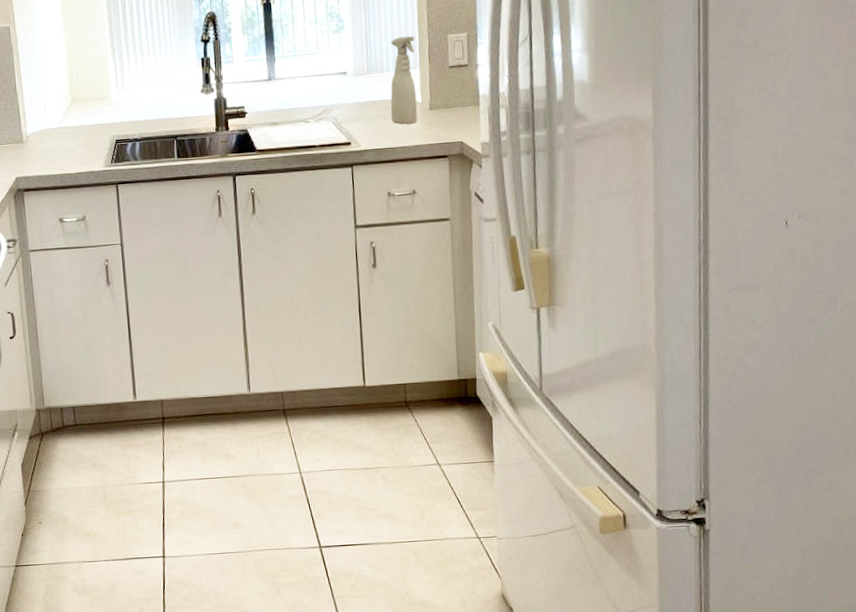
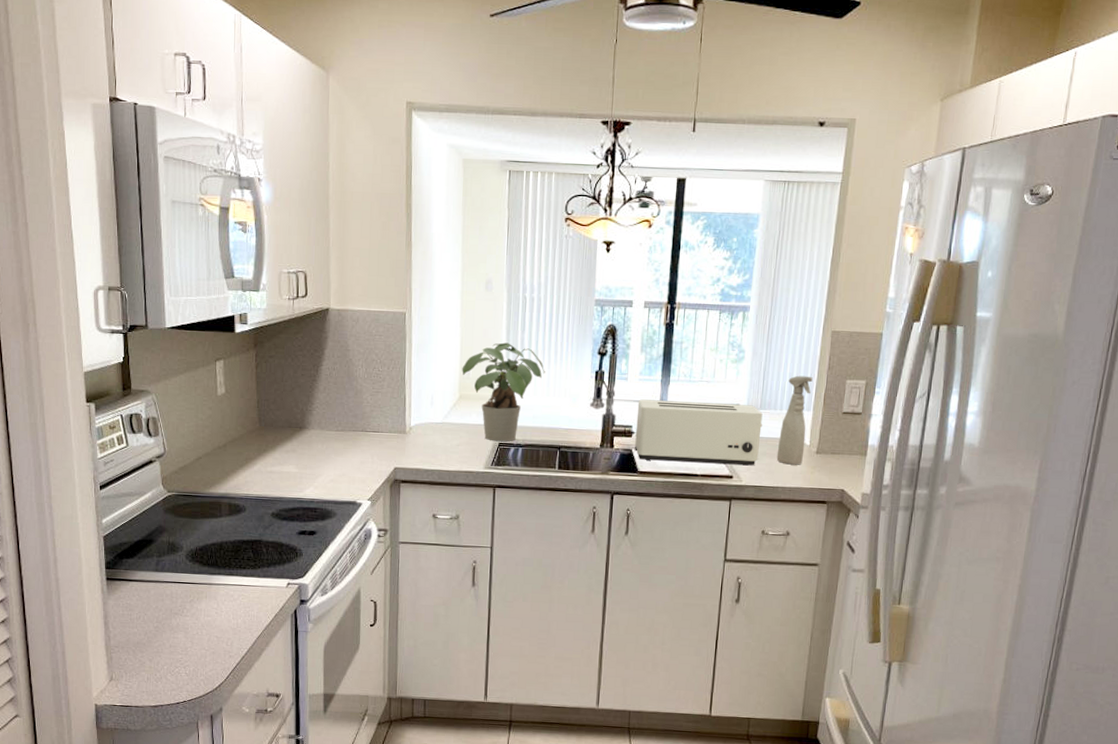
potted plant: none [70,42,152,139] -> present [462,342,545,442]
toaster: none [246,71,373,138] -> present [635,399,763,466]

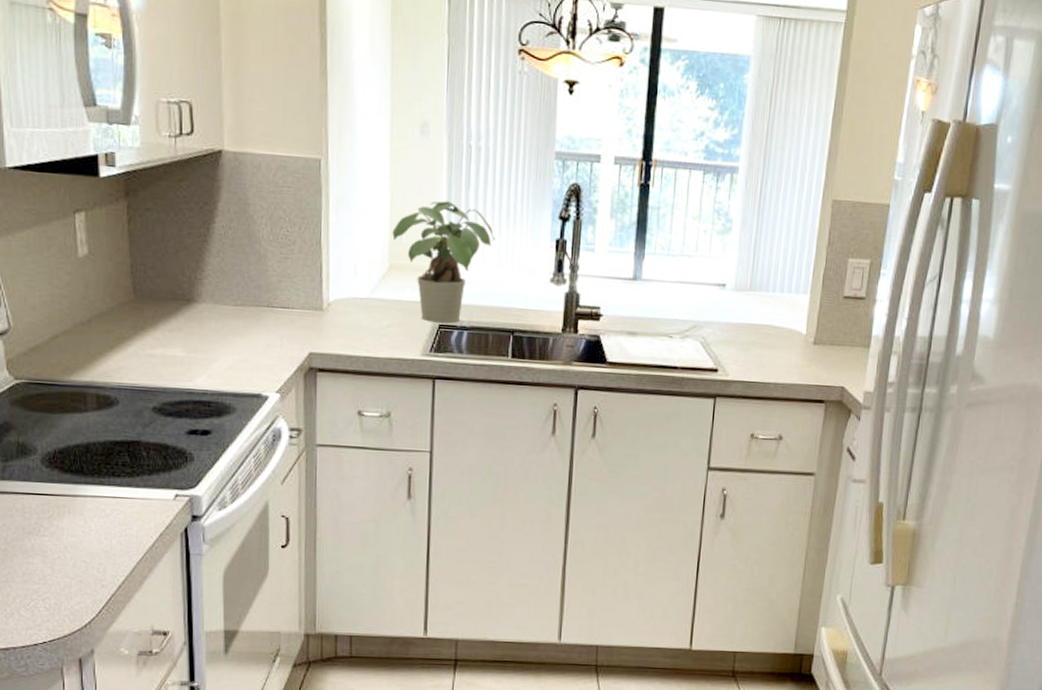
toaster: present [635,399,763,466] -> none [603,275,753,358]
spray bottle: present [776,375,813,465] -> none [768,251,810,358]

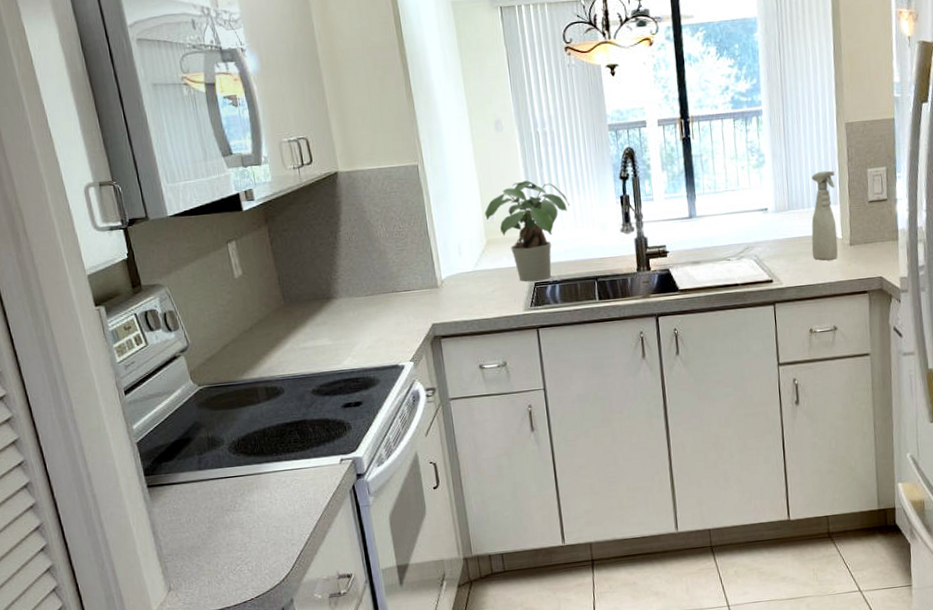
spray bottle: none [768,251,810,358] -> present [811,170,838,261]

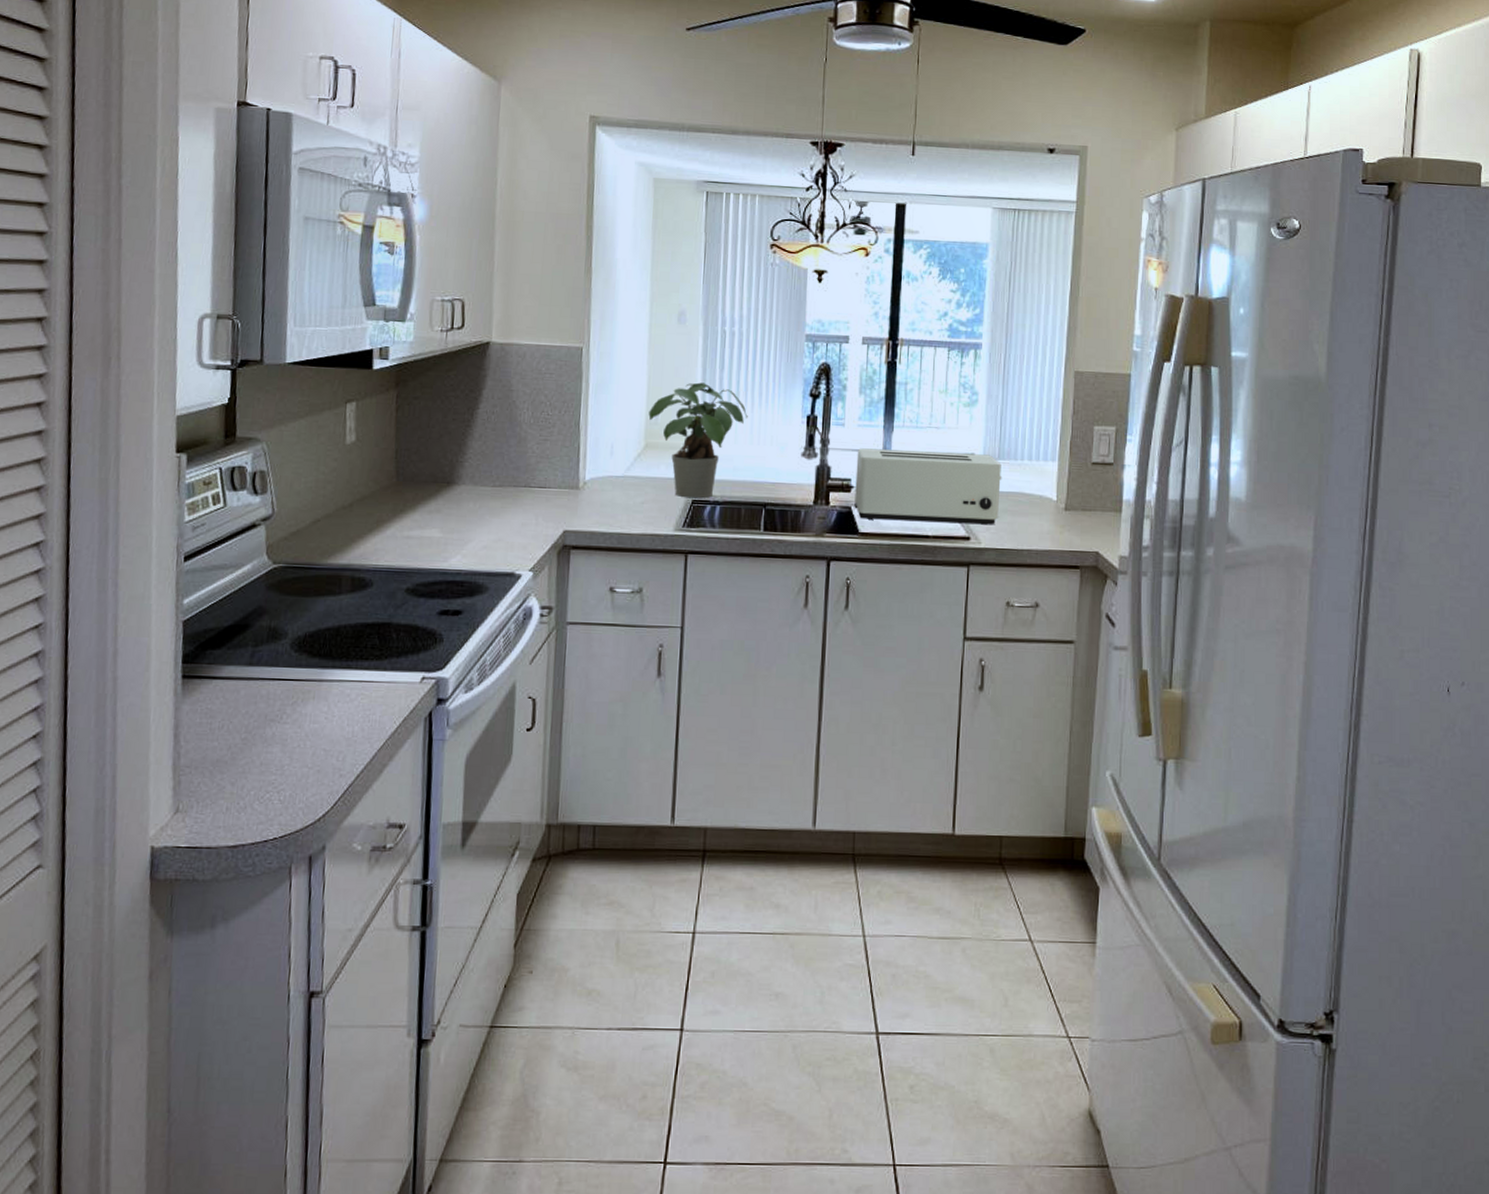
toaster: none [667,207,795,278] -> present [854,448,1002,525]
spray bottle: present [811,170,838,261] -> none [1019,421,1056,524]

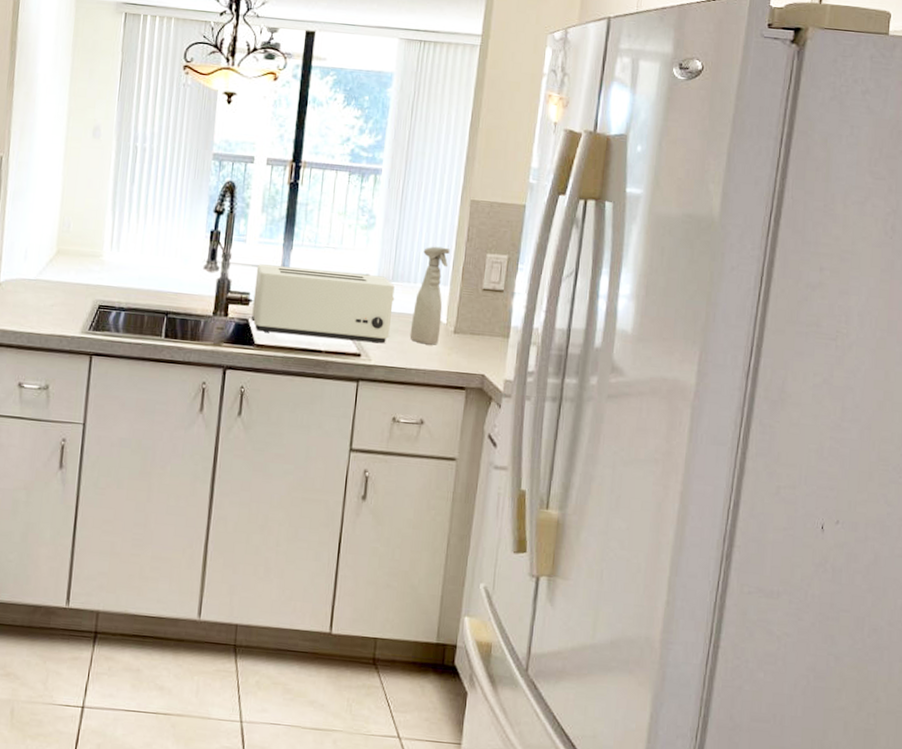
potted plant: present [648,382,748,499] -> none [61,194,155,304]
spray bottle: none [1019,421,1056,524] -> present [409,246,450,345]

